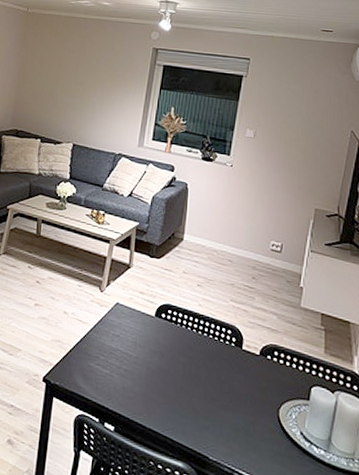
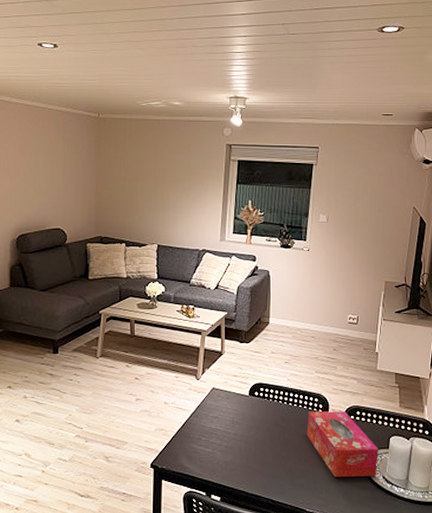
tissue box: none [215,344,297,431] -> present [307,411,378,477]

